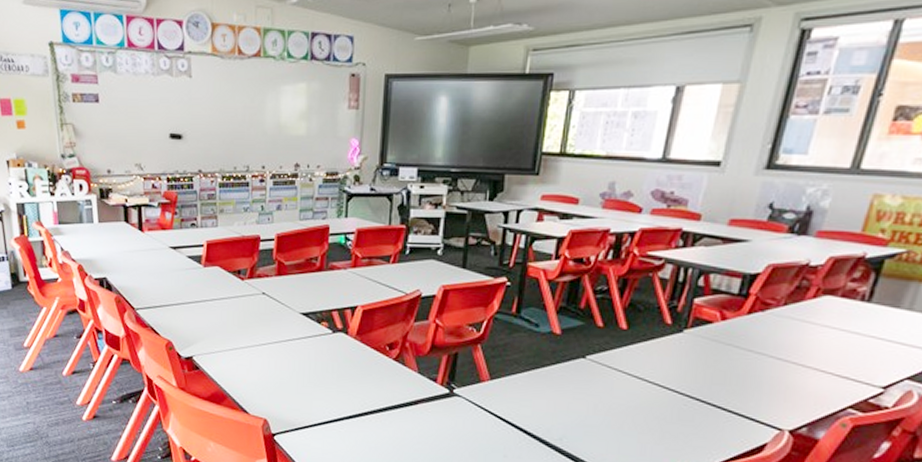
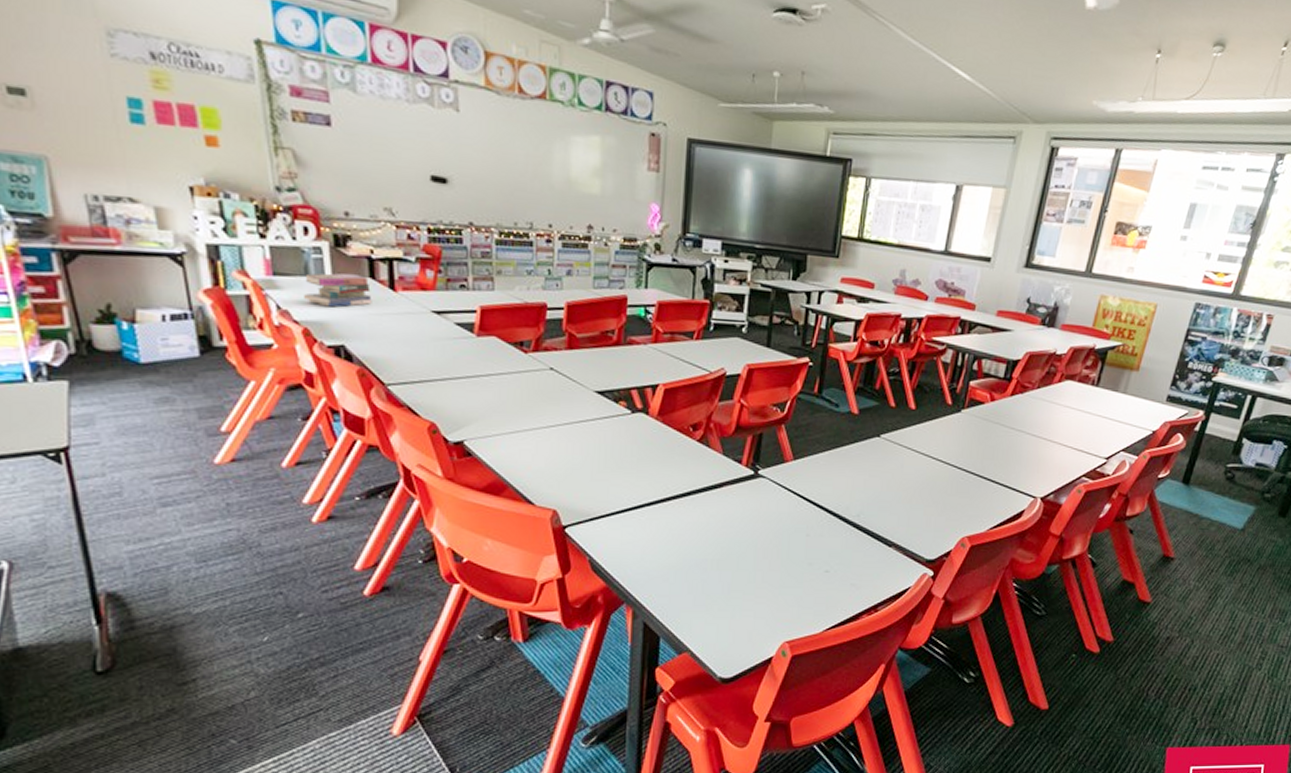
books: none [79,219,126,247] -> present [304,273,372,308]

